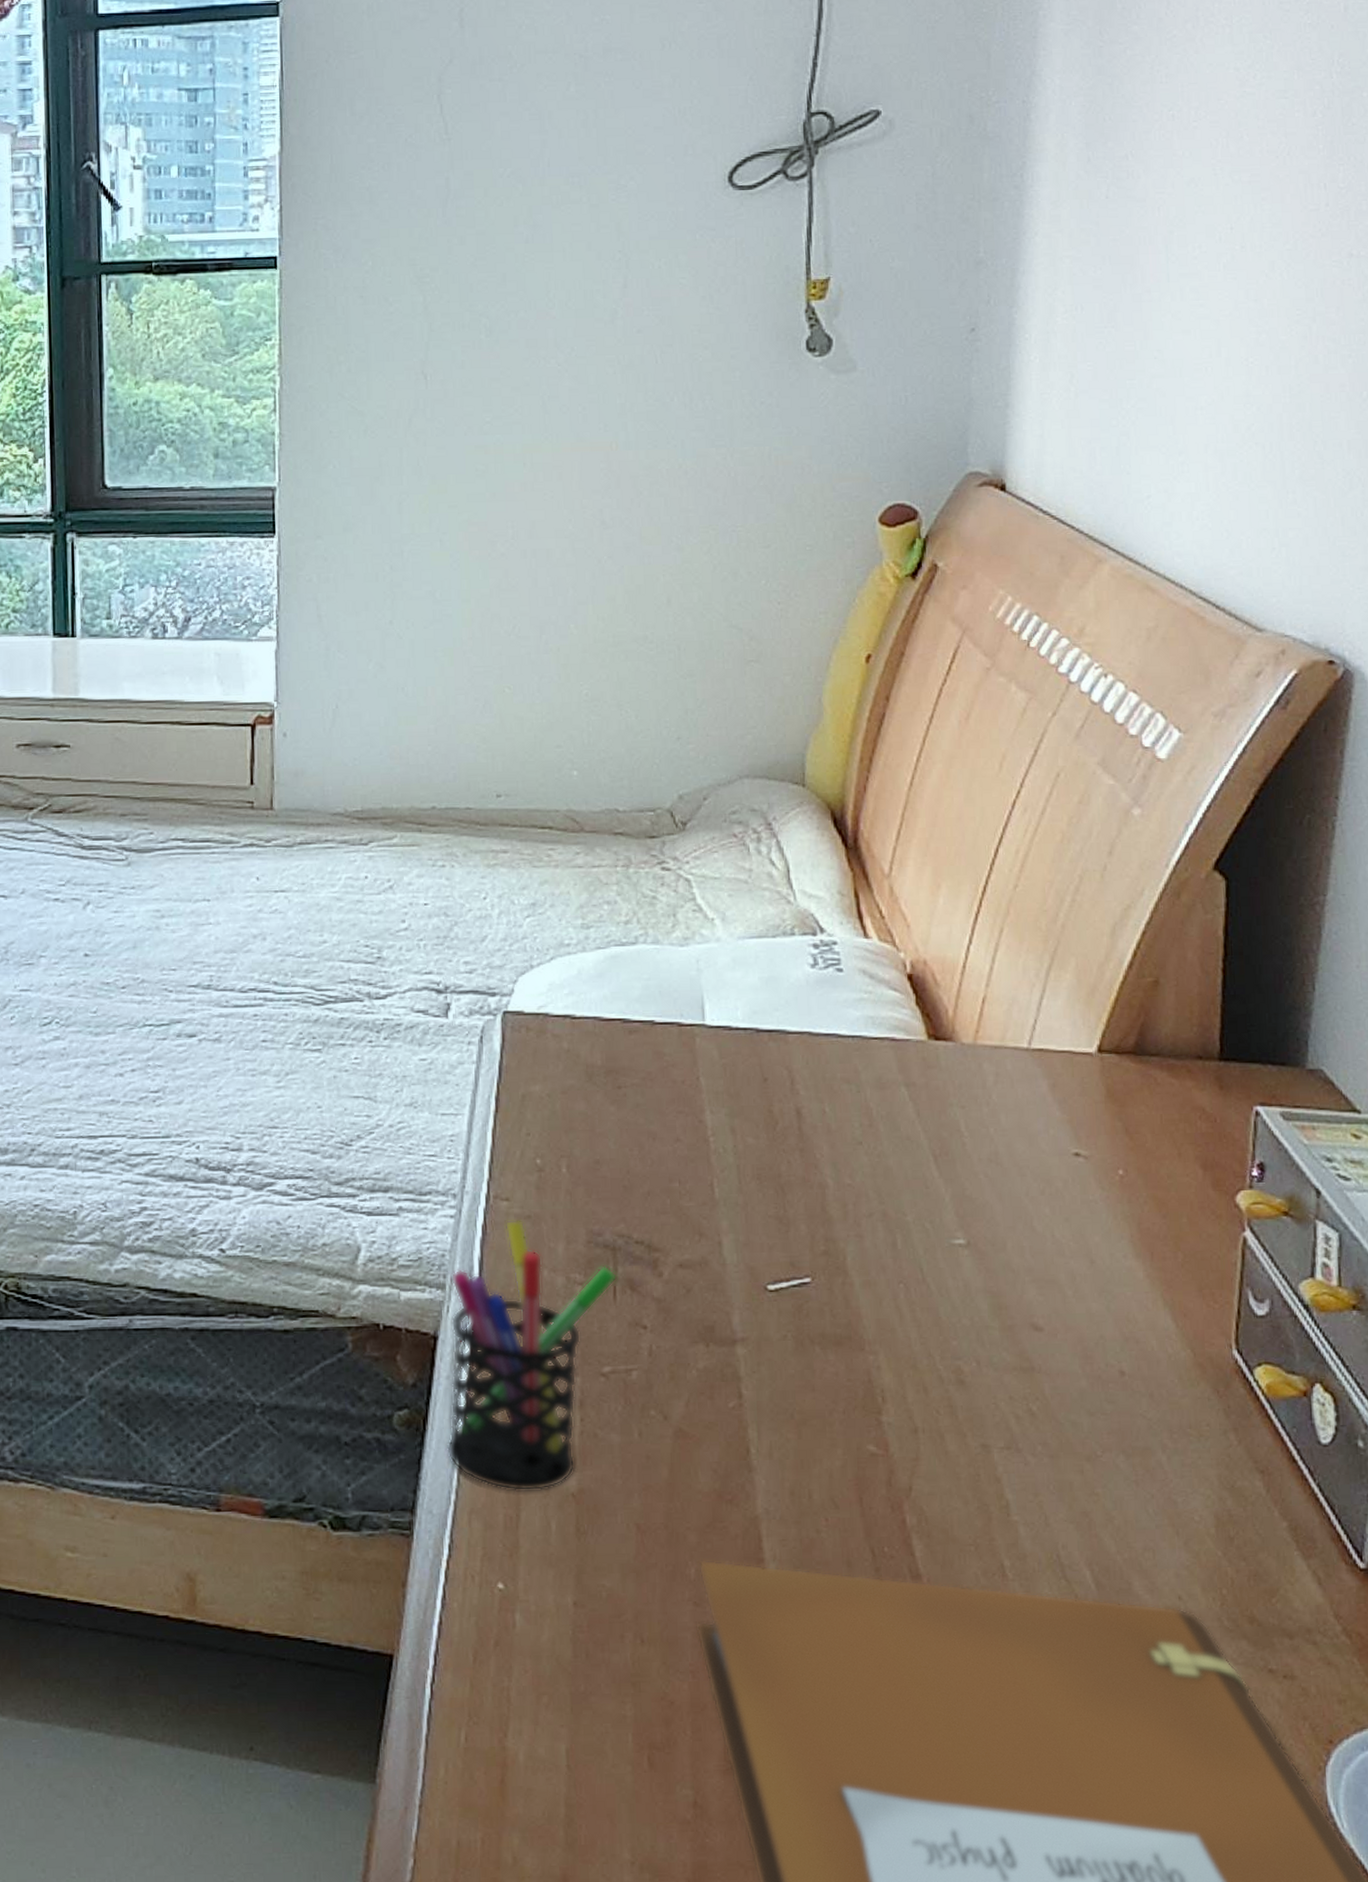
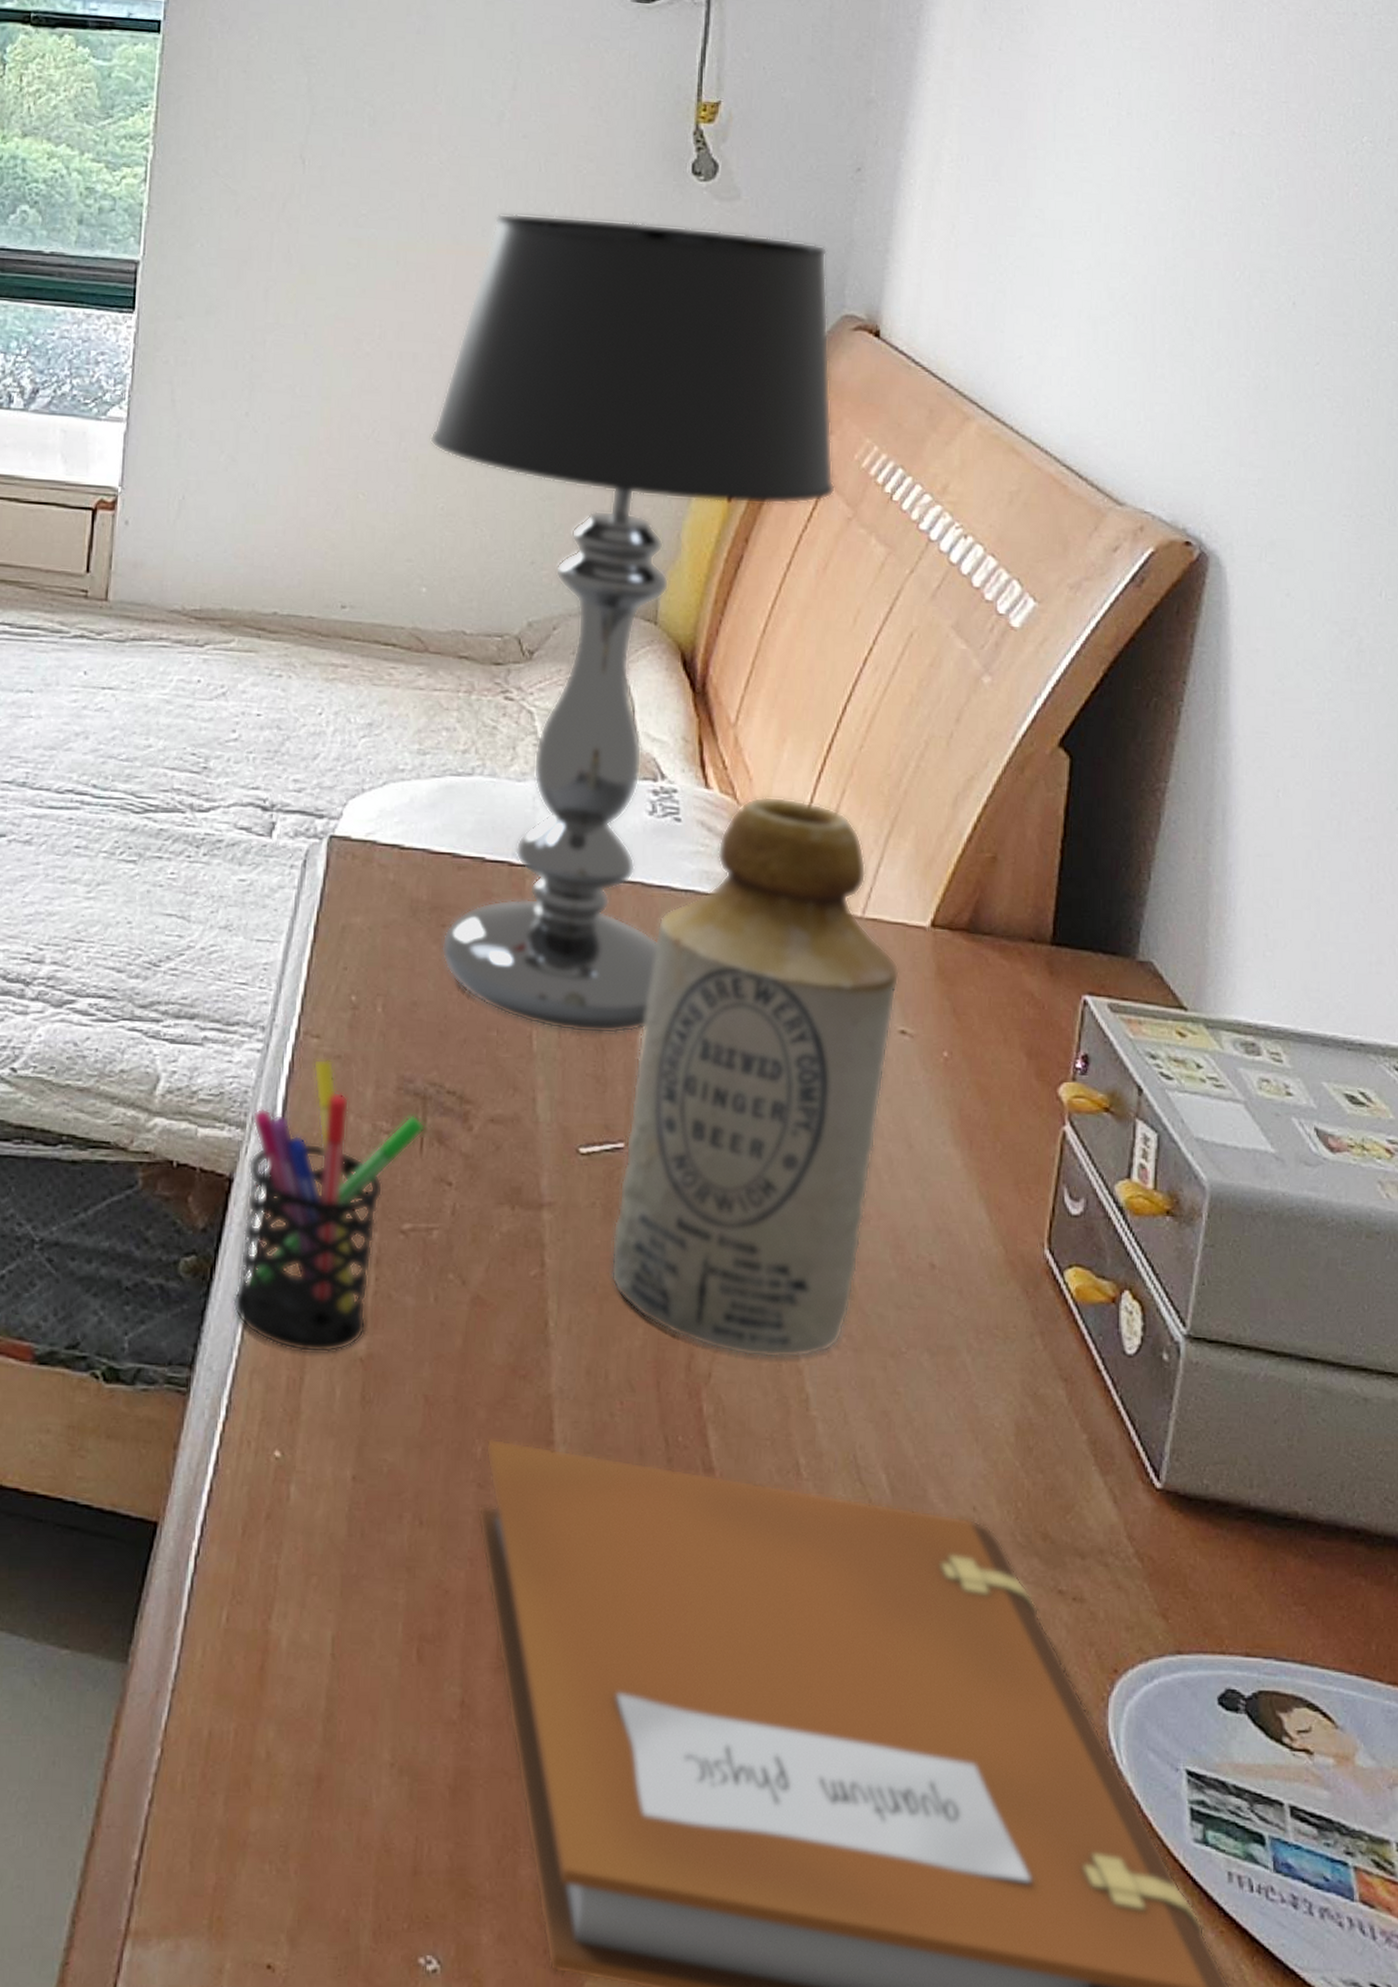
table lamp: none [569,402,973,1178] -> present [430,213,836,1034]
bottle: none [805,940,1070,1470] -> present [610,796,899,1359]

